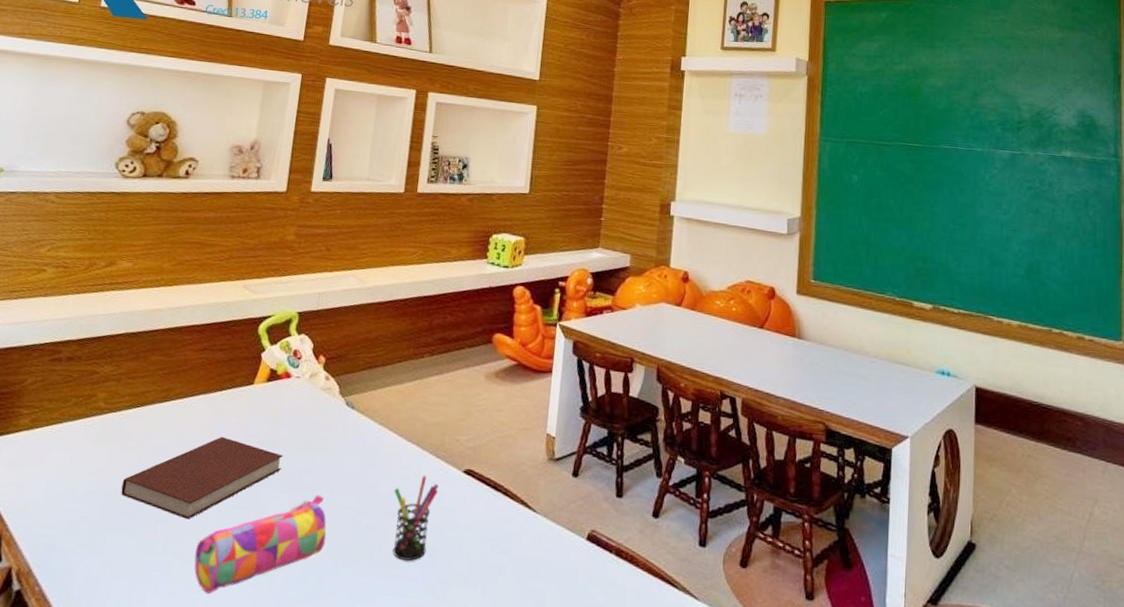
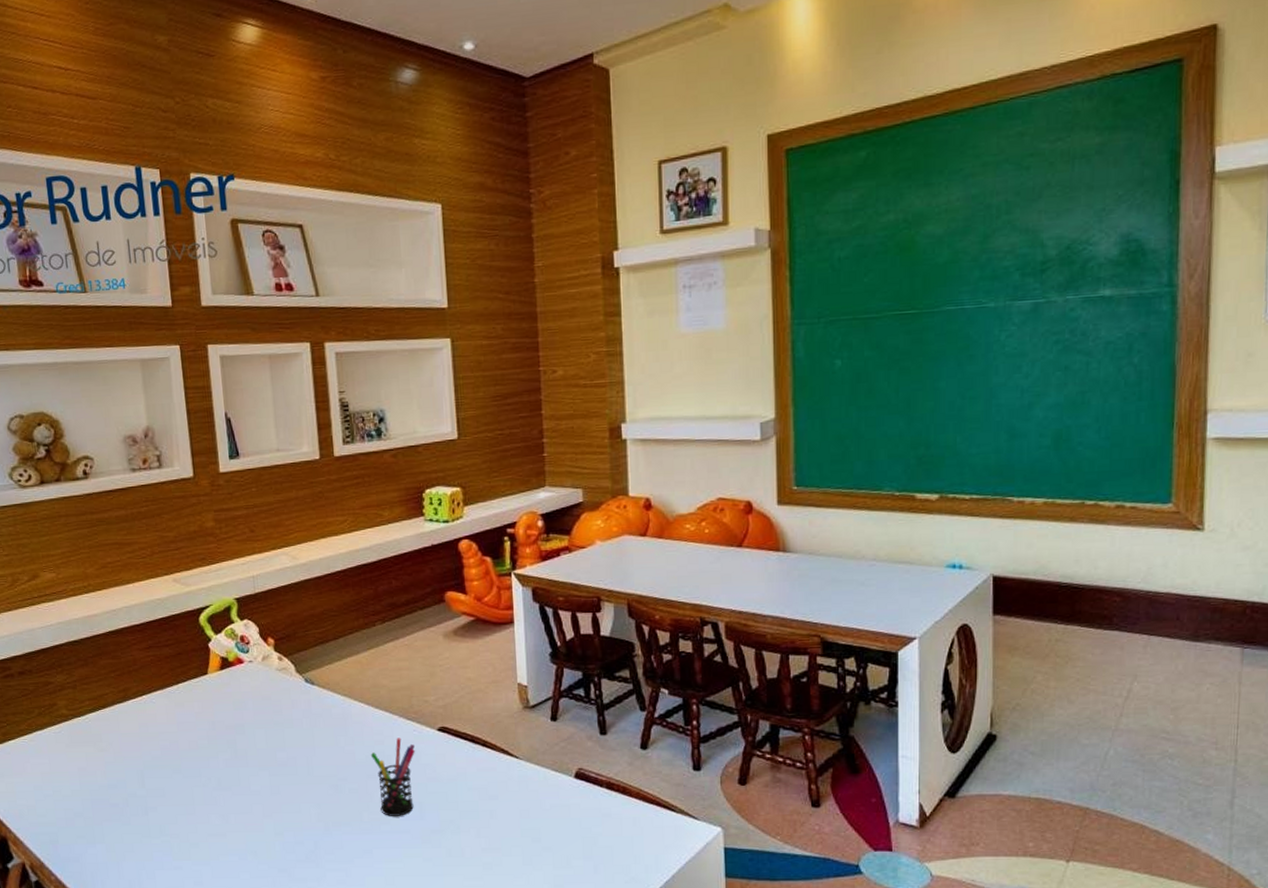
notebook: present [121,436,283,519] -> none [104,726,254,804]
pencil case: present [194,494,327,594] -> none [190,767,313,865]

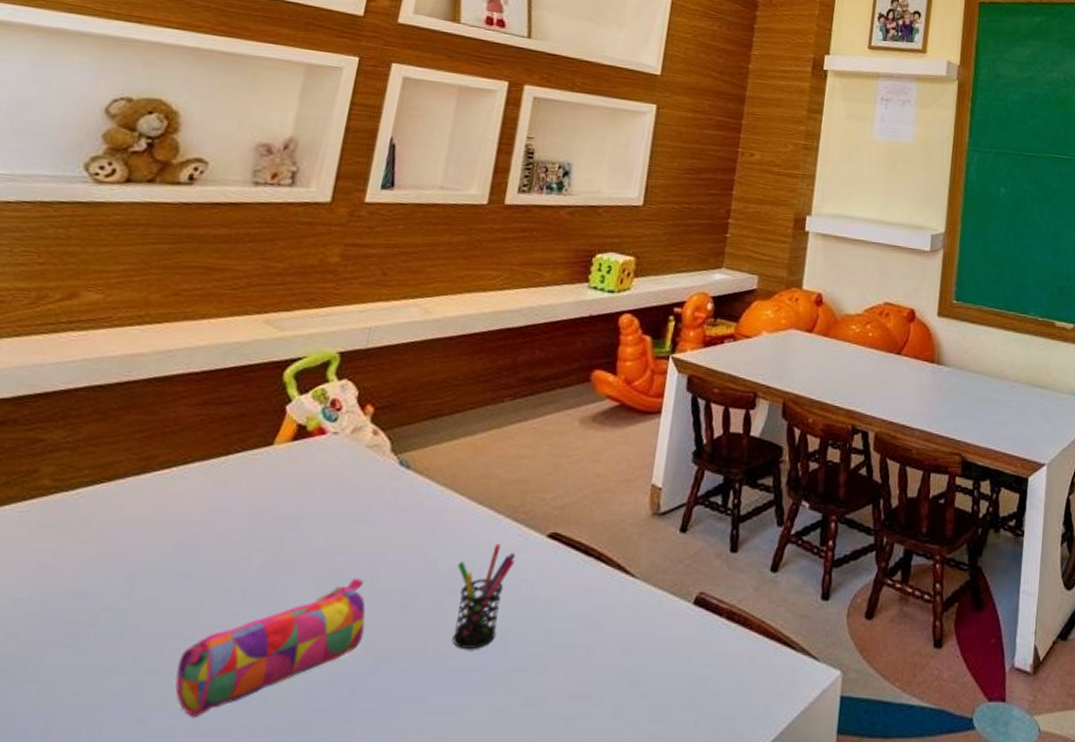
pencil case: none [190,767,313,865] -> present [175,577,366,717]

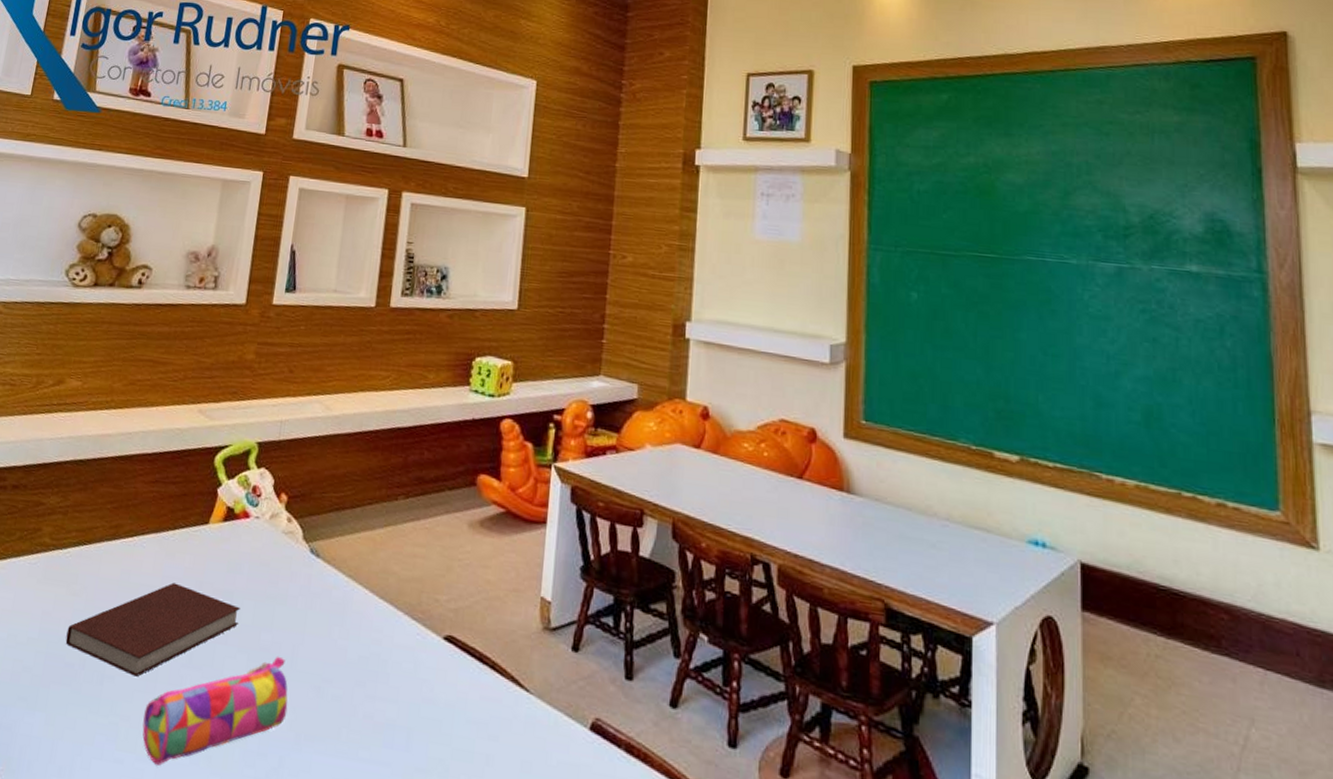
notebook: none [69,514,310,624] -> present [65,582,240,677]
pen holder: present [452,543,516,649] -> none [362,639,416,742]

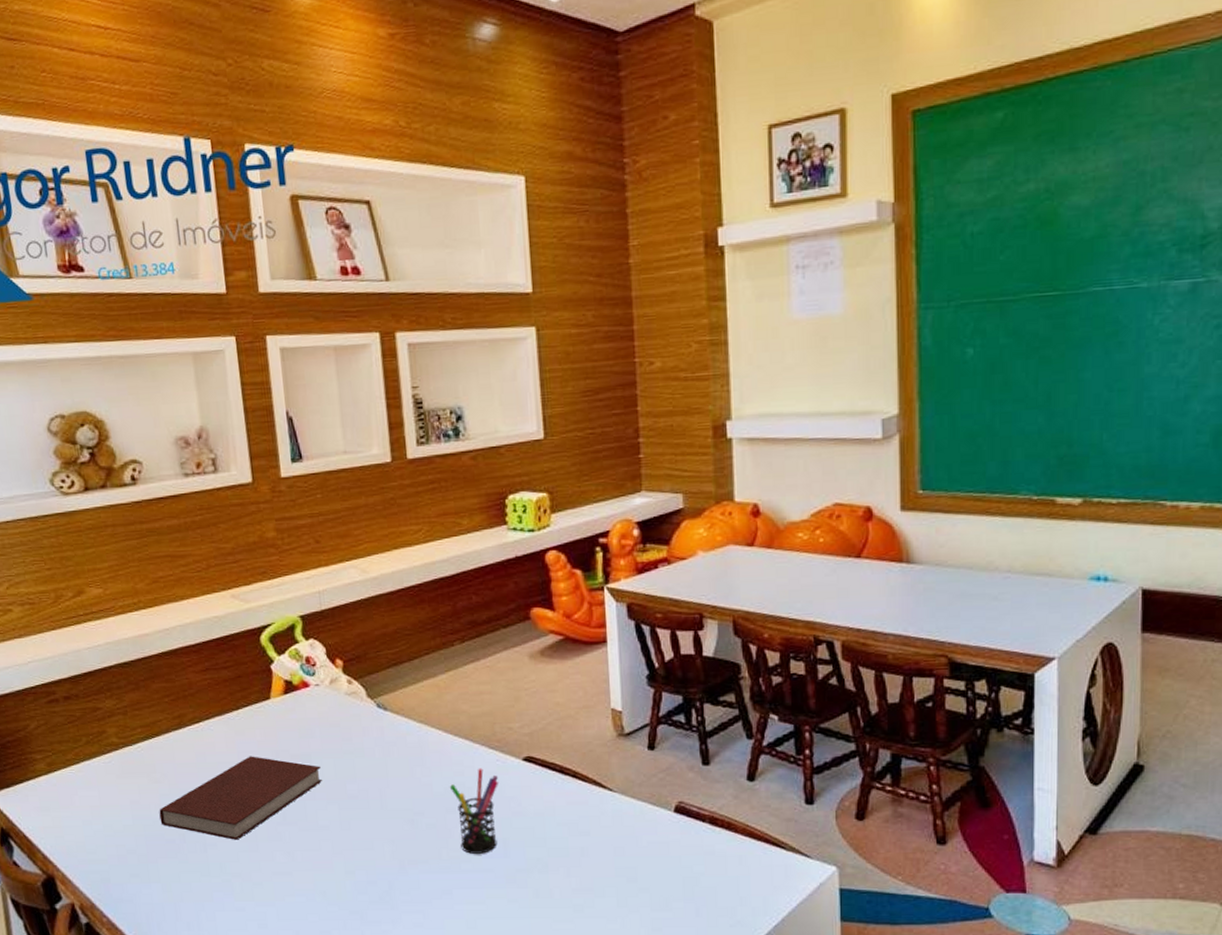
pencil case: present [142,656,288,766] -> none [253,801,387,906]
pen holder: none [362,639,416,742] -> present [449,768,500,854]

